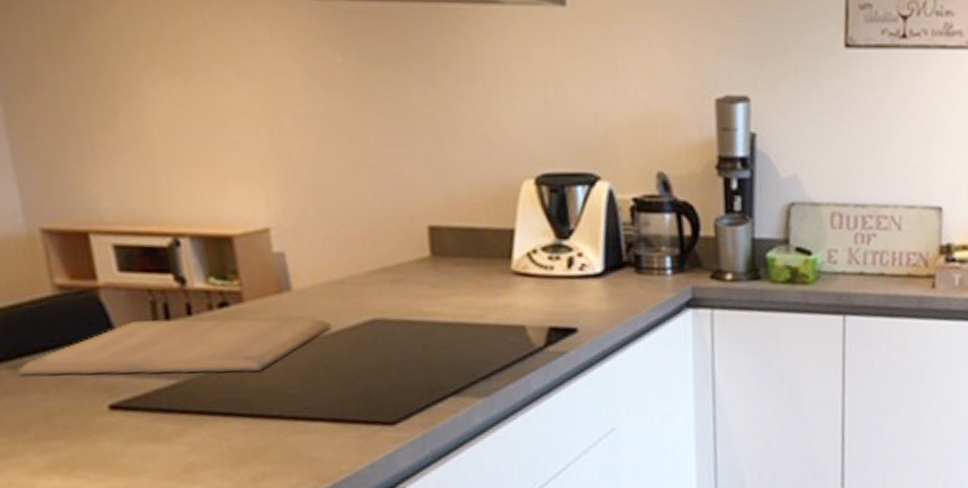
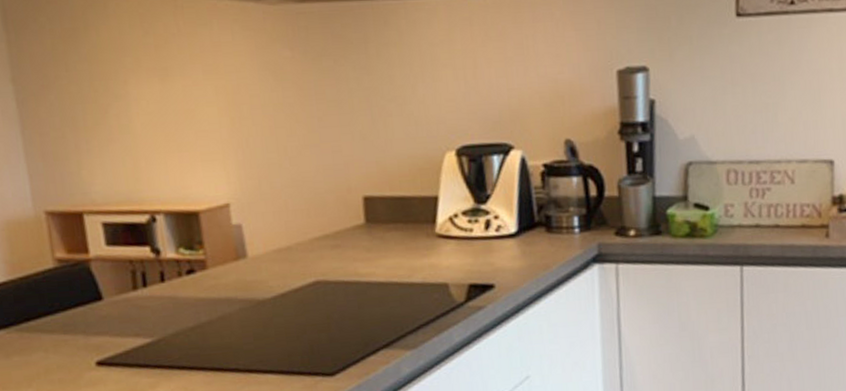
chopping board: present [17,318,332,376] -> none [23,281,281,337]

